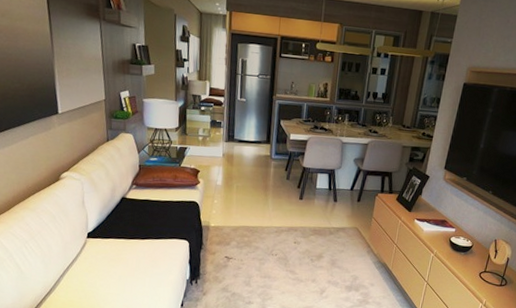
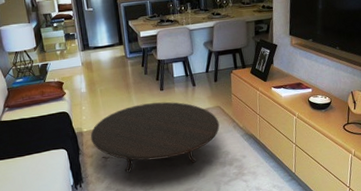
table: none [216,209,354,281] -> present [90,101,220,173]

